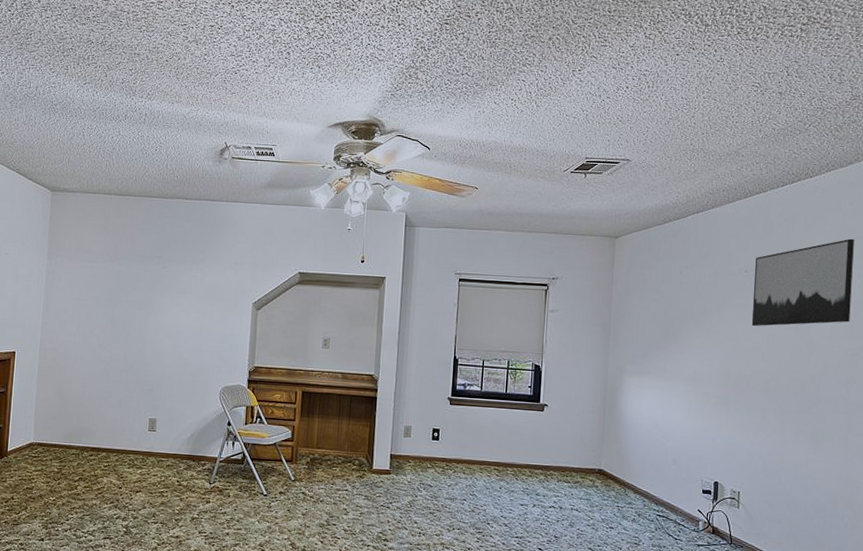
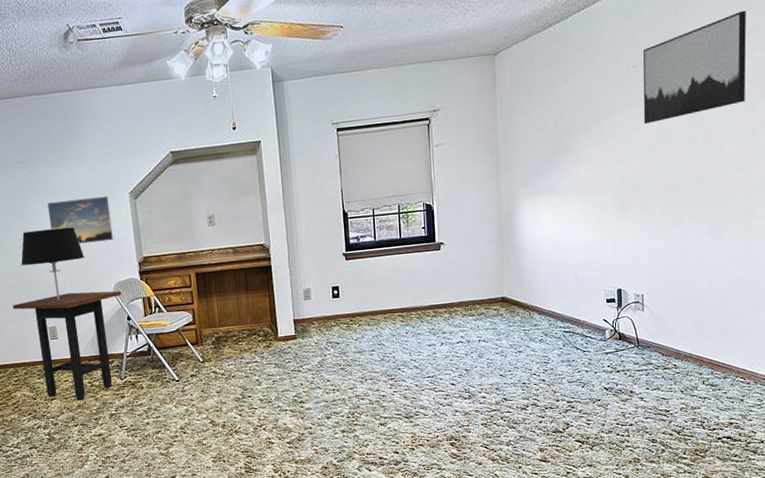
side table: none [118,388,227,498] -> present [12,291,121,401]
table lamp: none [136,322,199,395] -> present [21,227,85,301]
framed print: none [170,298,233,345] -> present [46,195,115,244]

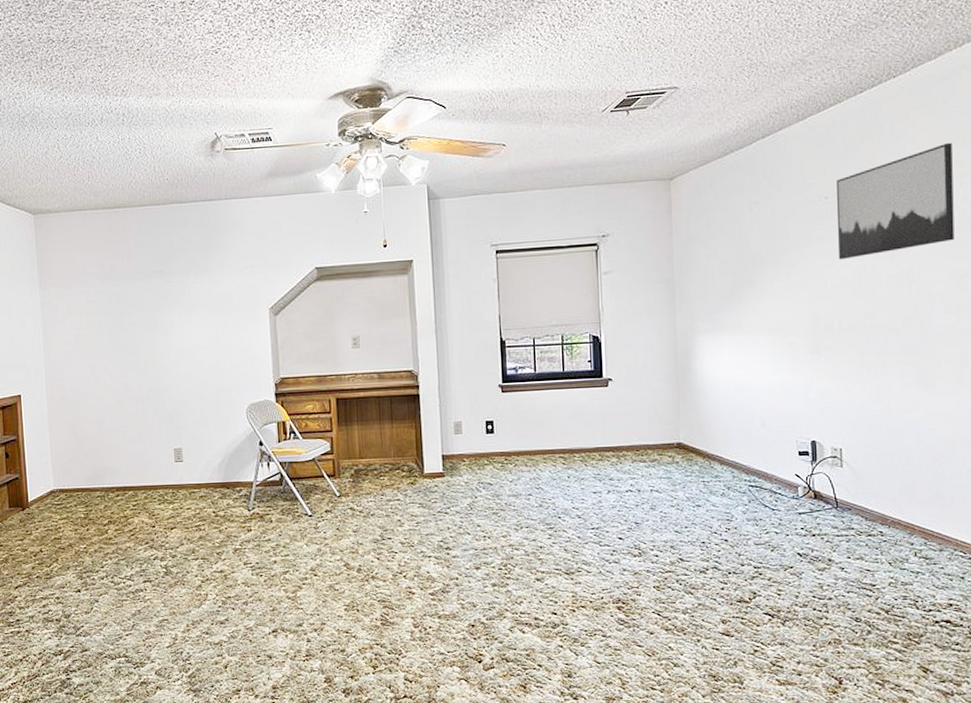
side table: present [12,291,121,401] -> none [136,412,254,531]
table lamp: present [21,227,85,301] -> none [149,342,218,421]
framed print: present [46,195,115,244] -> none [181,310,251,360]

